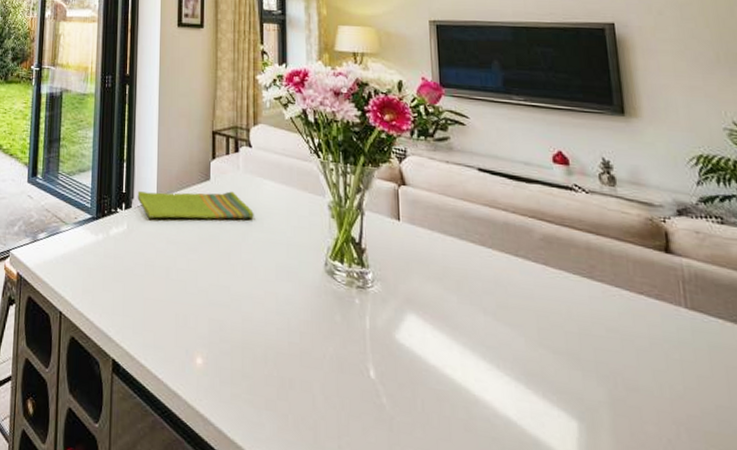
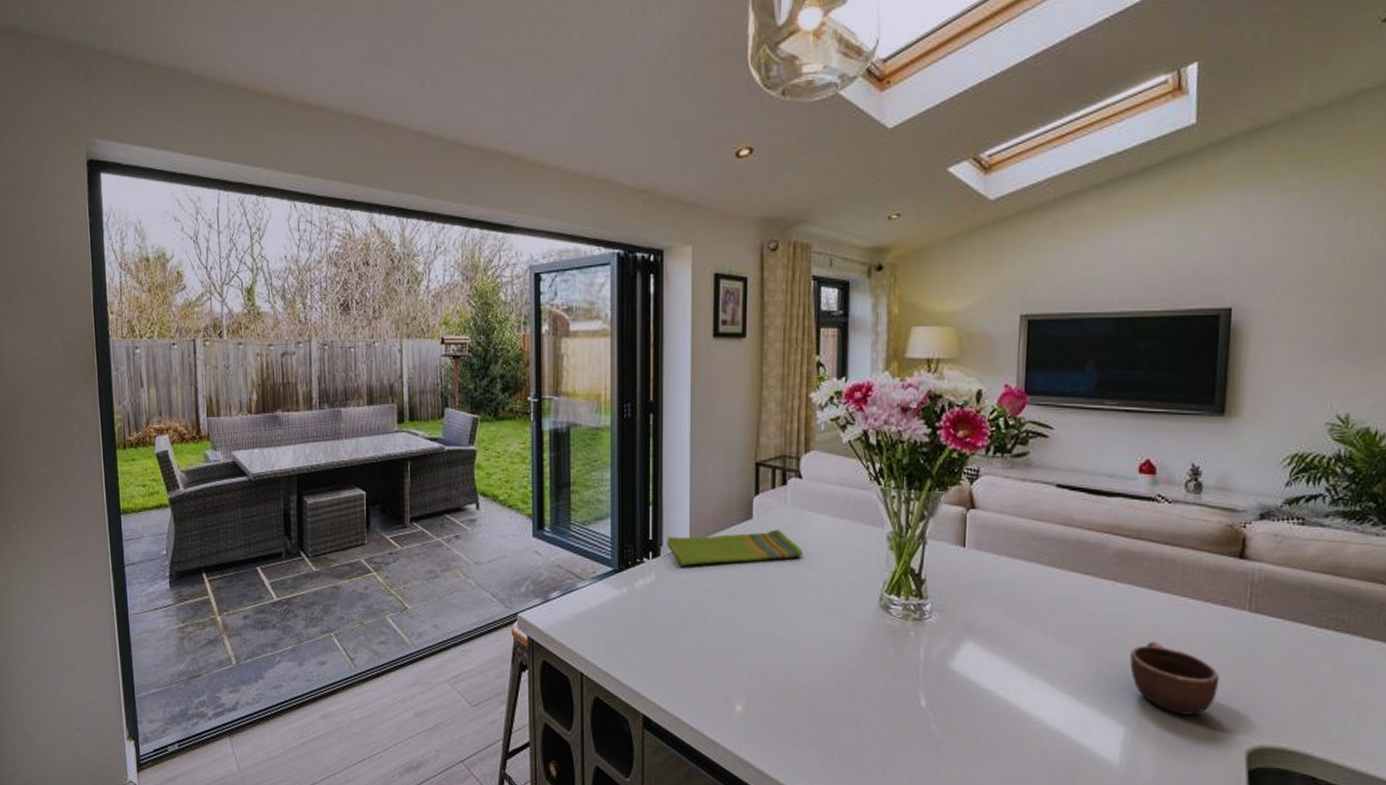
mug: none [572,331,670,417] -> present [1130,641,1220,715]

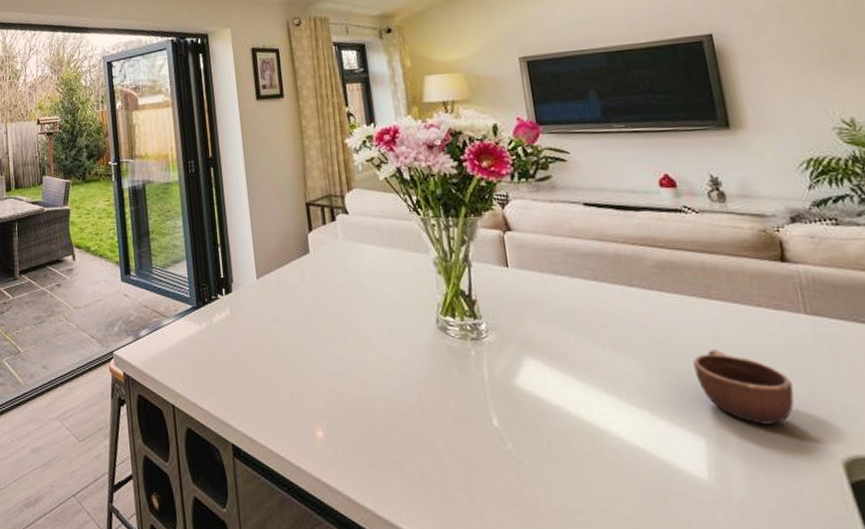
dish towel: present [667,529,803,566] -> none [236,261,359,300]

